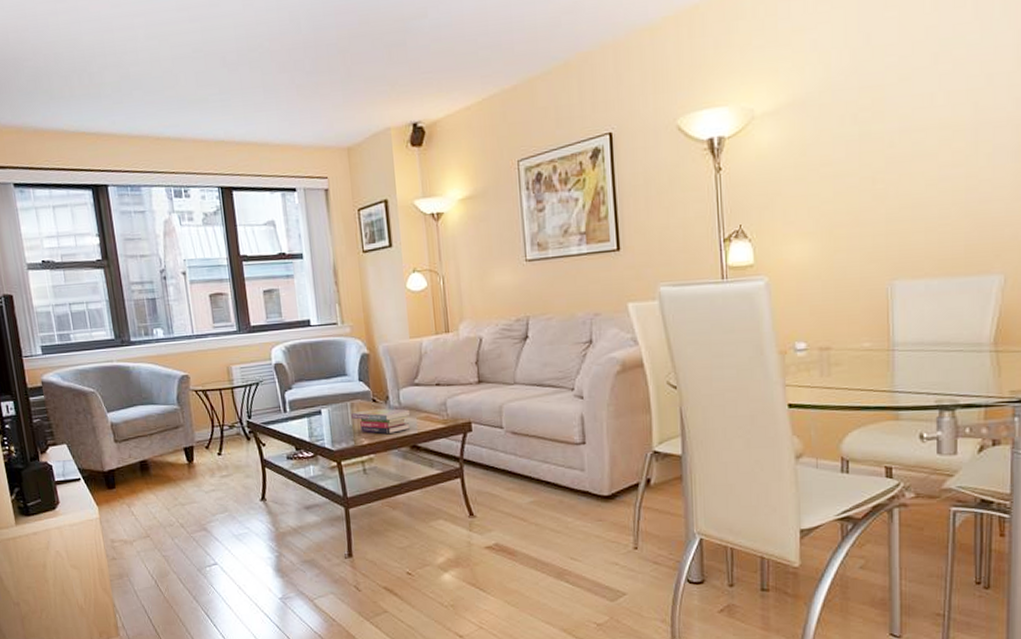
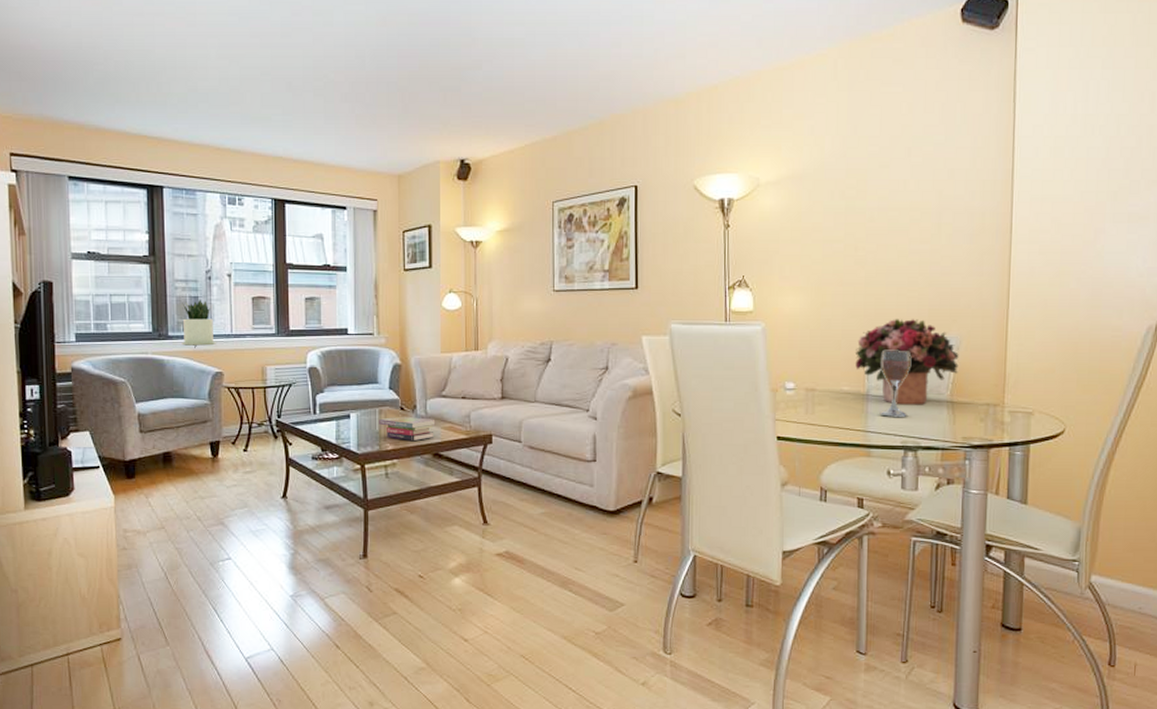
planter: none [140,300,179,351] -> present [181,299,216,346]
bouquet: none [877,257,1004,359] -> present [855,319,959,405]
cup: none [908,296,944,374] -> present [879,351,911,418]

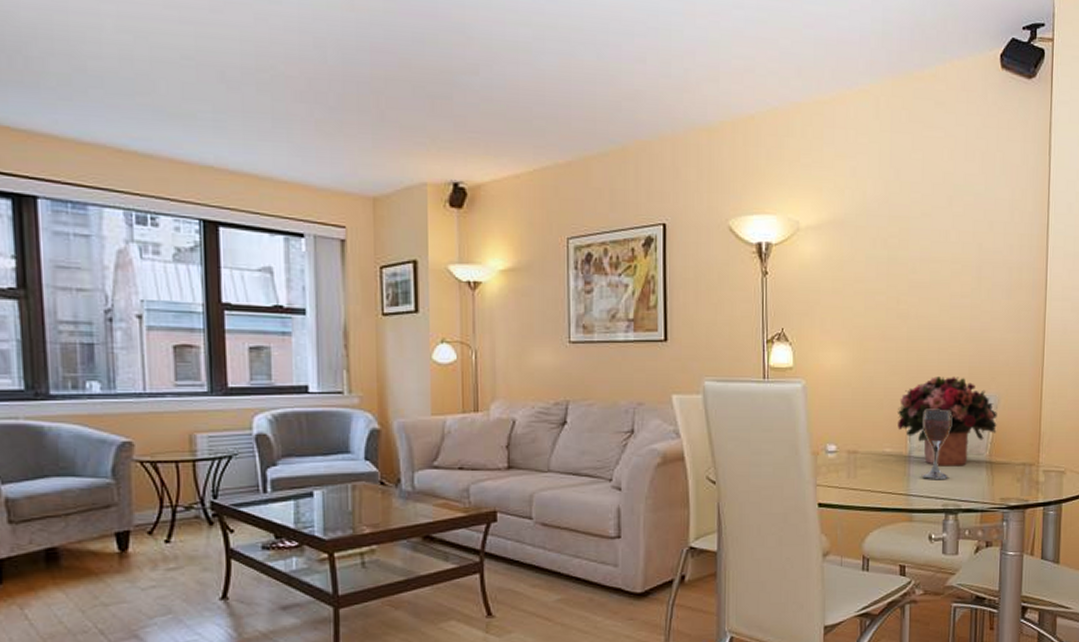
planter: present [181,299,216,346] -> none [69,347,122,408]
books: present [379,416,436,442] -> none [352,492,426,523]

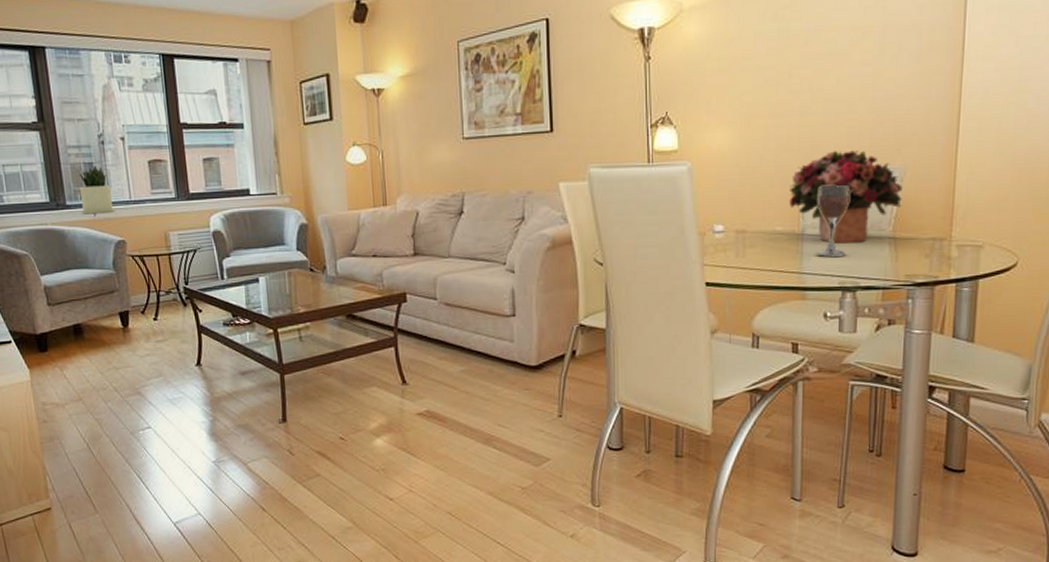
planter: none [69,347,122,408] -> present [77,165,116,215]

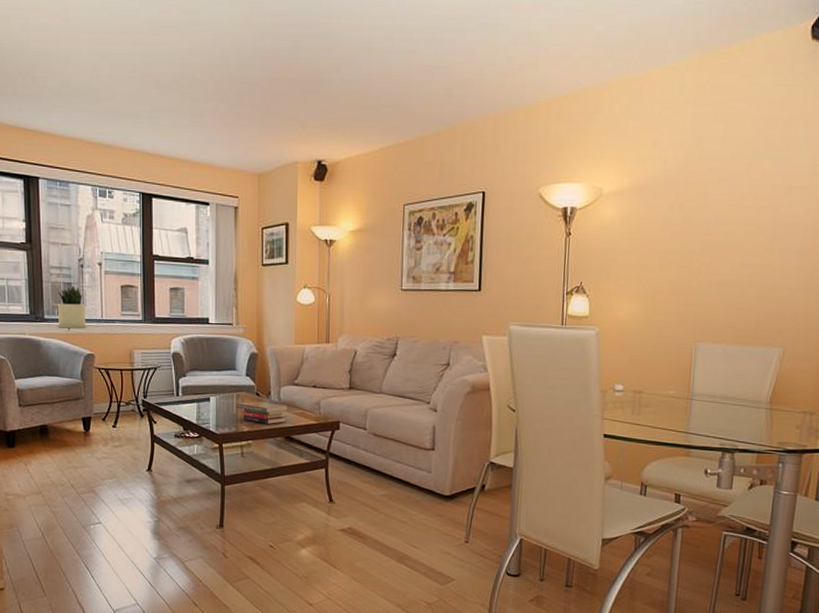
books: none [289,277,347,304] -> present [236,401,288,425]
bouquet: present [789,150,903,244] -> none [682,329,781,411]
cup: present [815,185,850,258] -> none [701,358,735,422]

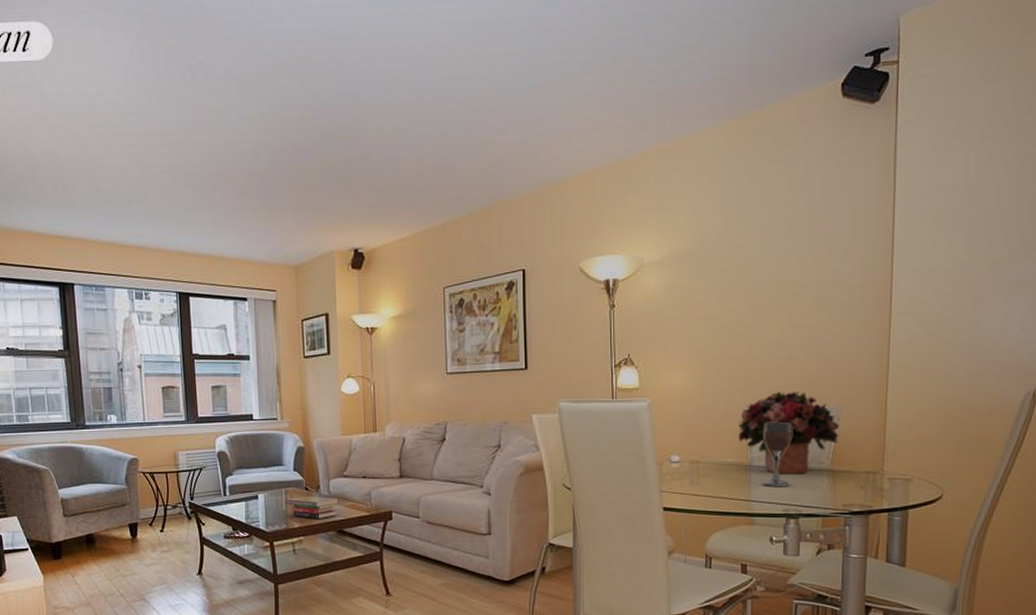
planter: present [56,285,88,329] -> none [97,390,130,434]
bouquet: none [682,329,781,411] -> present [738,391,839,475]
cup: none [701,358,735,422] -> present [762,423,792,487]

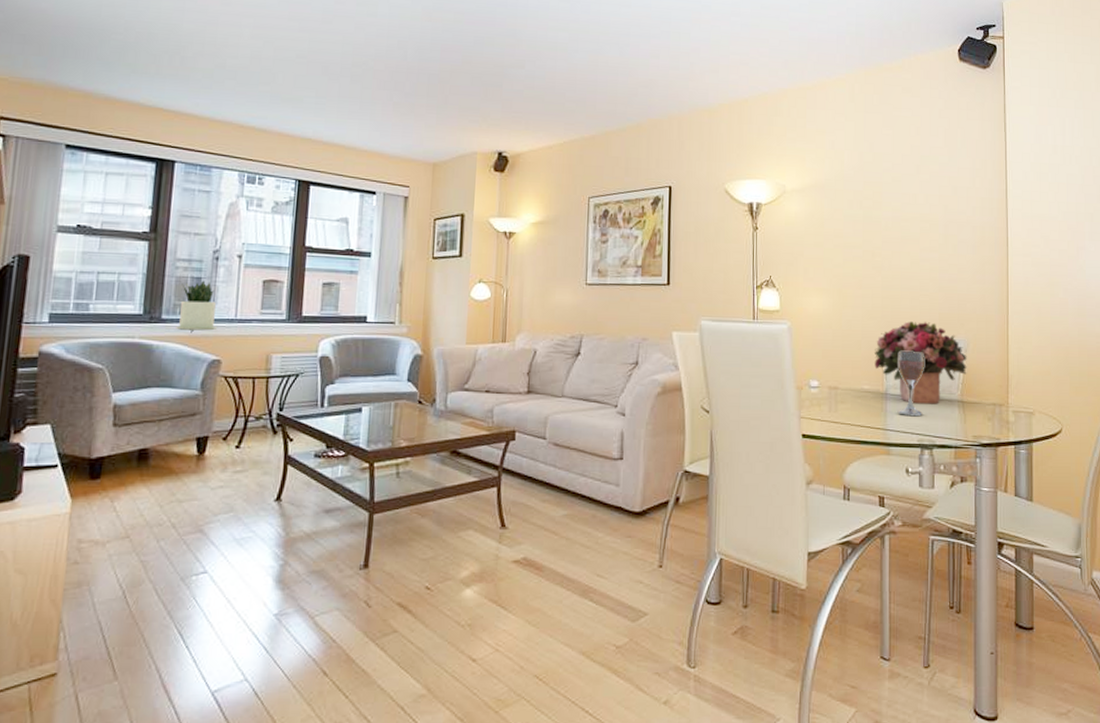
planter: none [97,390,130,434] -> present [176,280,217,331]
books: present [285,496,339,520] -> none [393,410,456,438]

